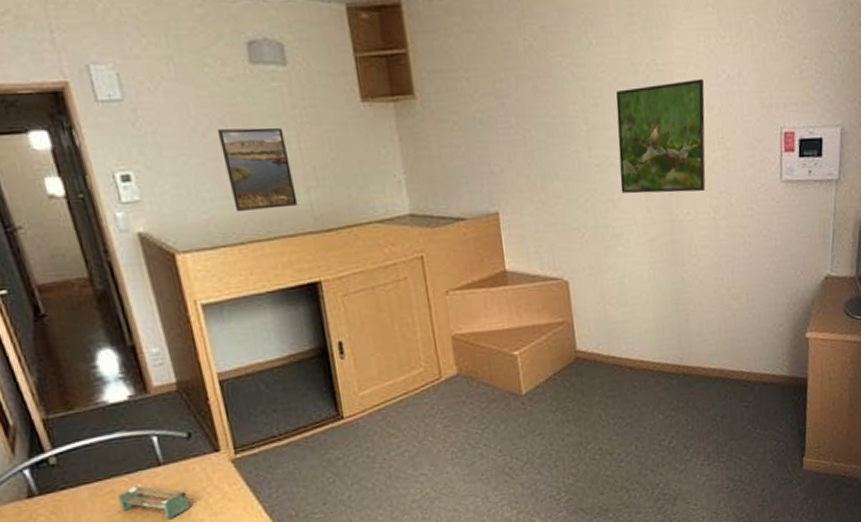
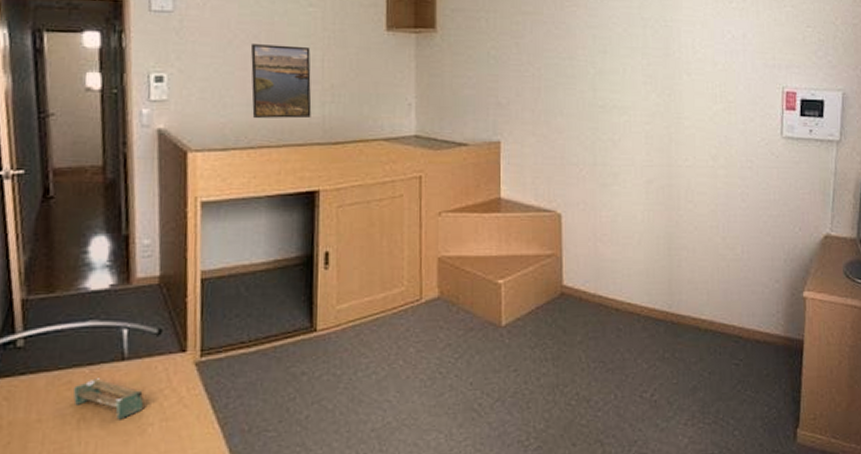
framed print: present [616,78,706,194] -> none [622,36,709,140]

